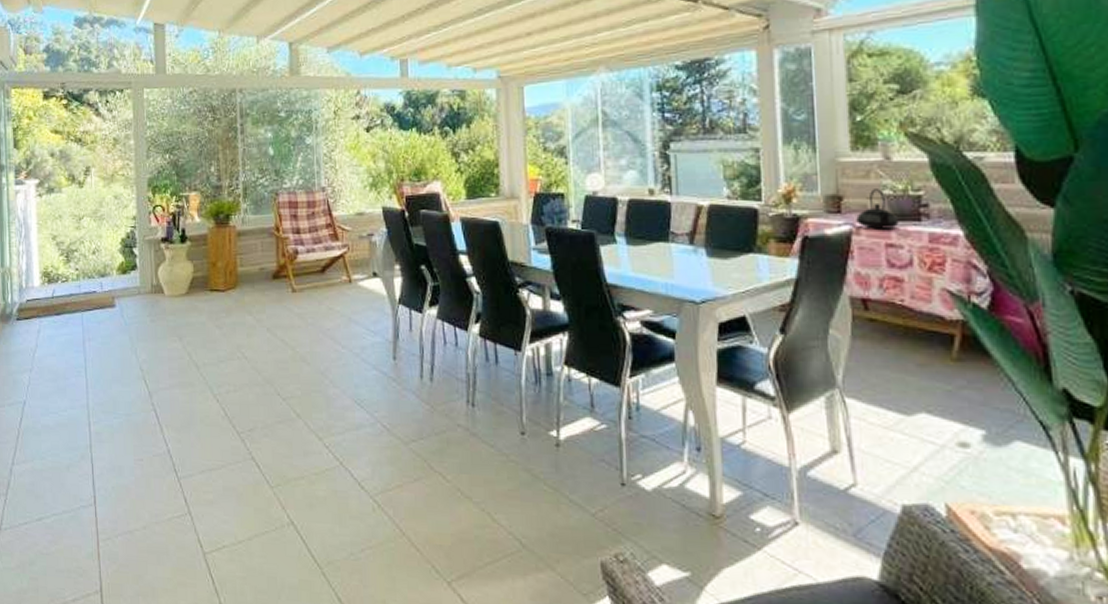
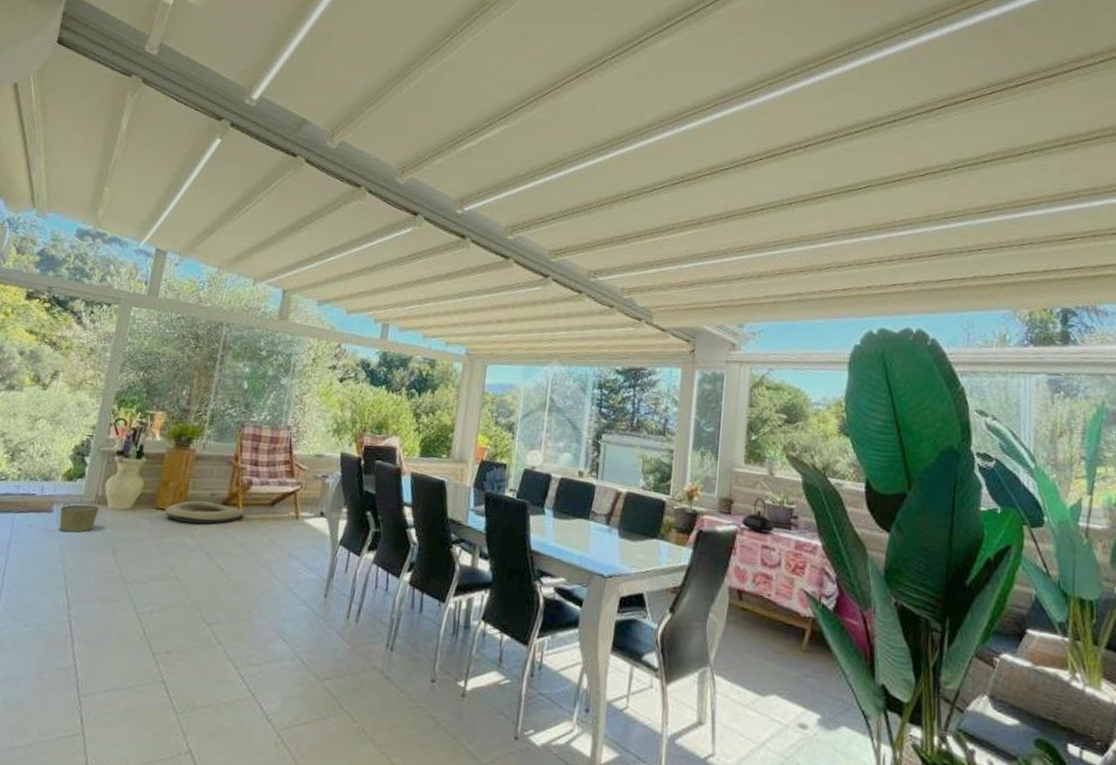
basket: none [121,295,157,325] -> present [59,502,99,533]
dog bed: none [219,277,296,301] -> present [165,500,244,524]

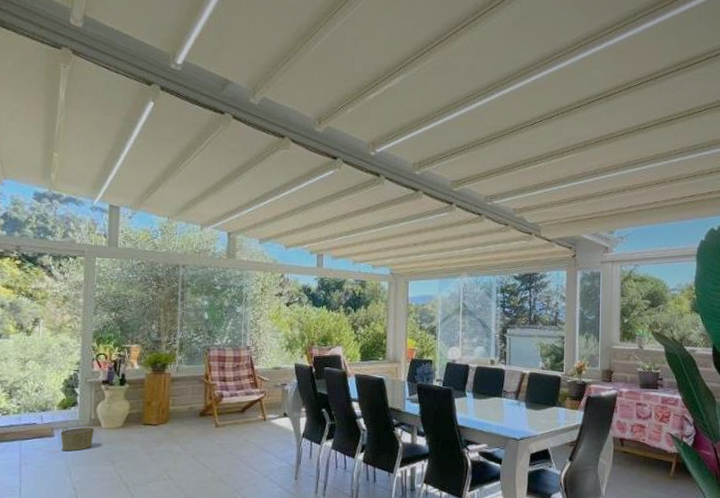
dog bed: present [165,500,244,524] -> none [152,414,219,433]
teapot: present [742,498,774,533] -> none [620,367,645,394]

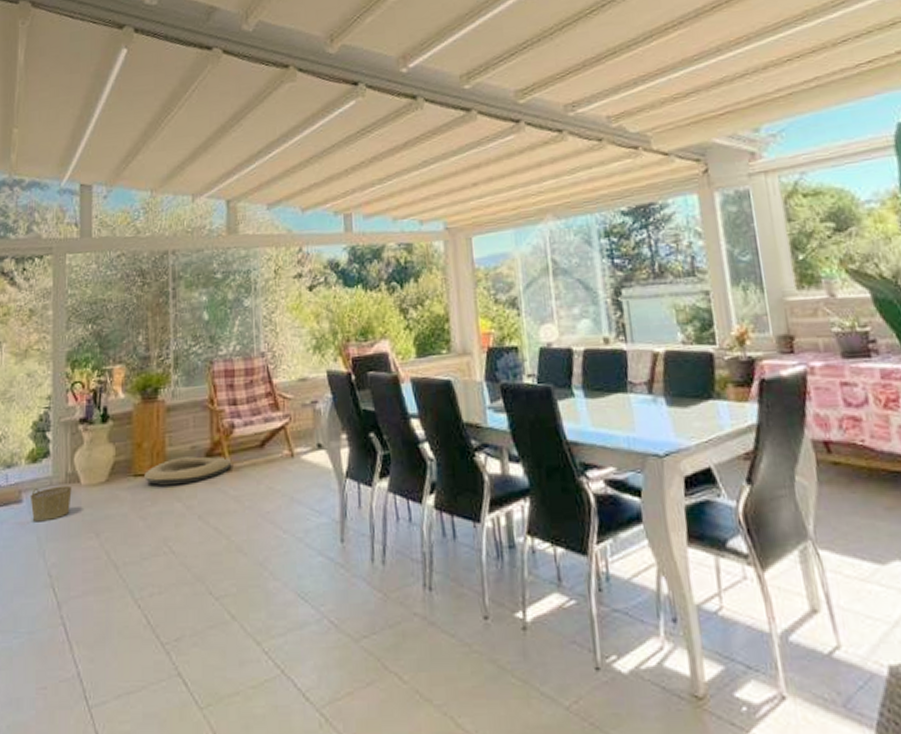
dog bed: none [152,414,219,433] -> present [144,456,232,486]

